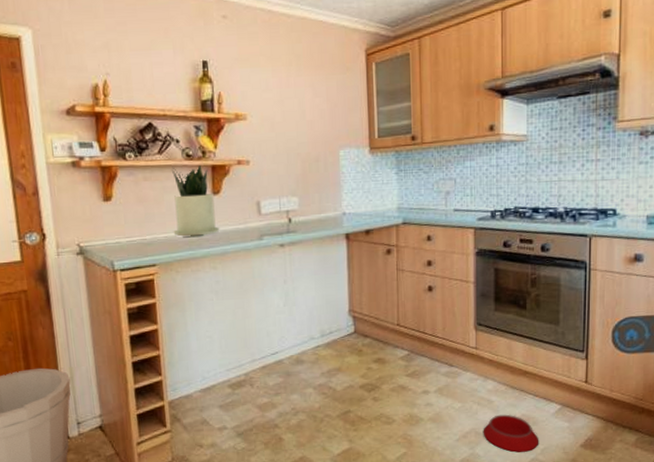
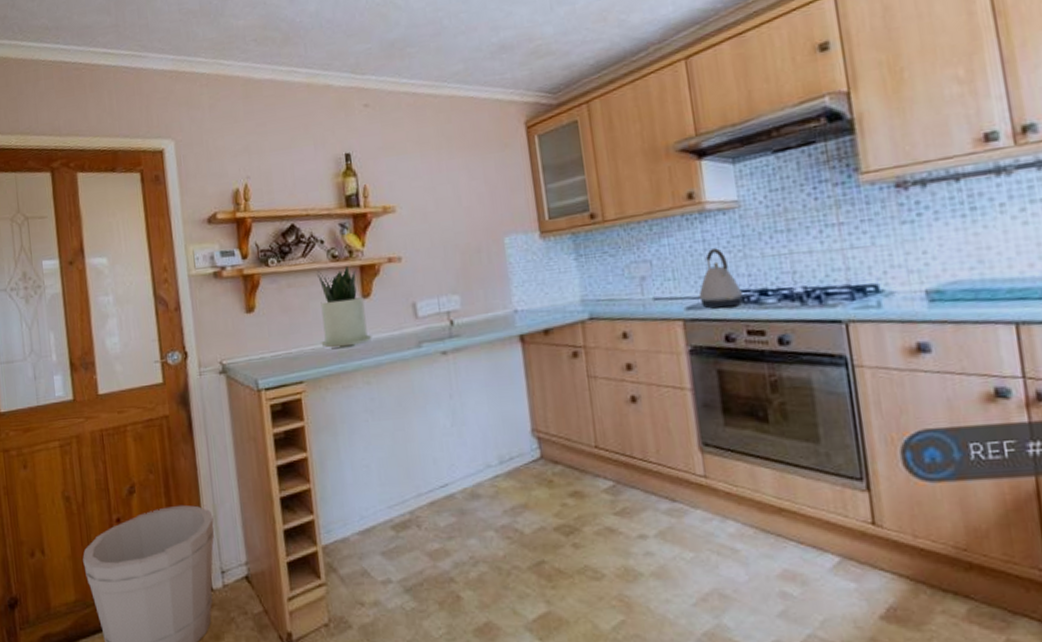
pet bowl: present [483,414,539,453] -> none [729,568,816,626]
kettle: none [488,172,520,221] -> present [698,248,743,309]

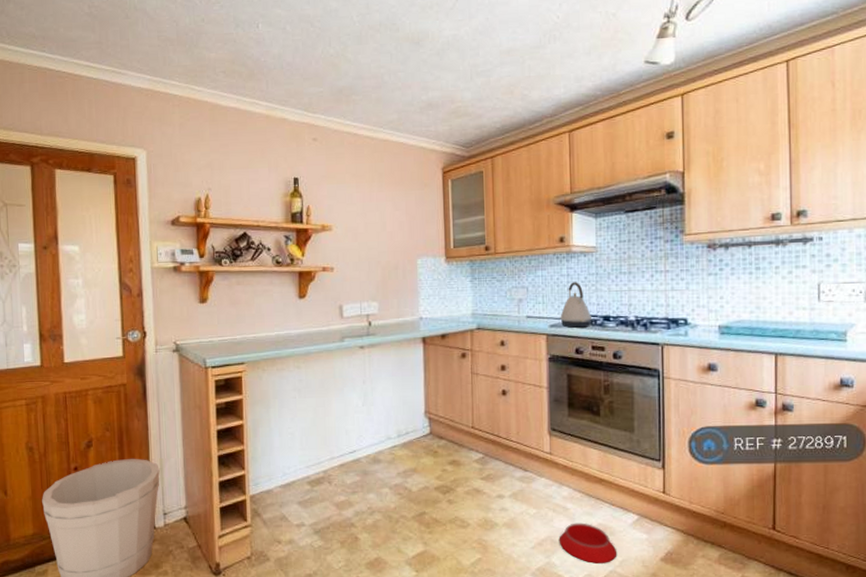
planter: present [317,266,372,348] -> none [262,271,305,337]
pet bowl: none [729,568,816,626] -> present [559,522,617,565]

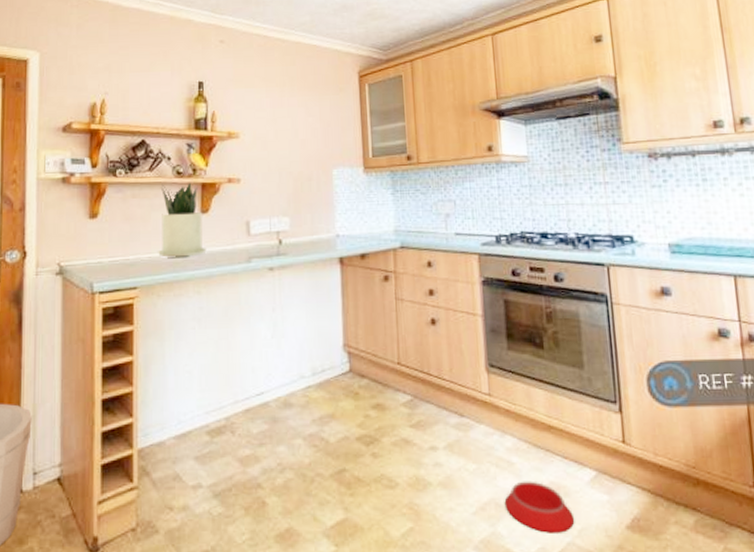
planter: none [262,271,305,337] -> present [158,183,207,258]
kettle: present [560,282,591,328] -> none [492,195,528,246]

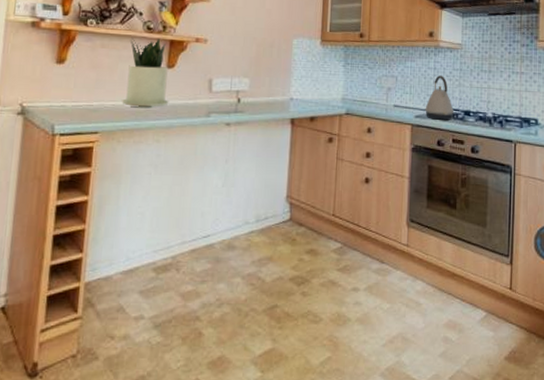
kettle: none [492,195,528,246] -> present [425,75,454,120]
pet bowl: present [504,481,575,535] -> none [409,319,465,364]

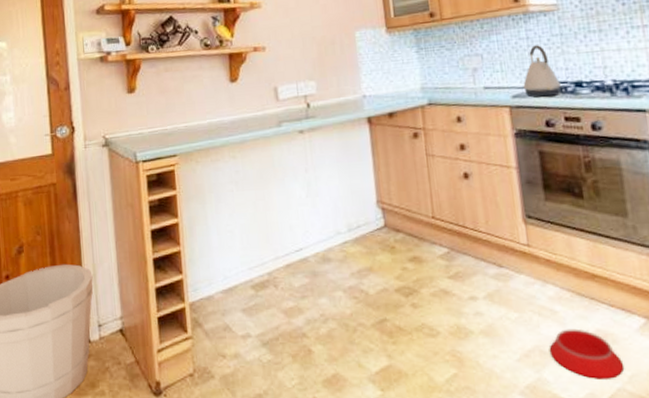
planter: present [122,37,169,108] -> none [191,54,238,126]
pet bowl: none [409,319,465,364] -> present [549,328,625,381]

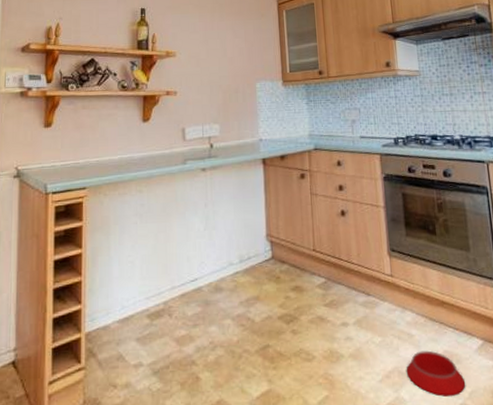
kettle: present [523,45,561,98] -> none [391,103,421,147]

